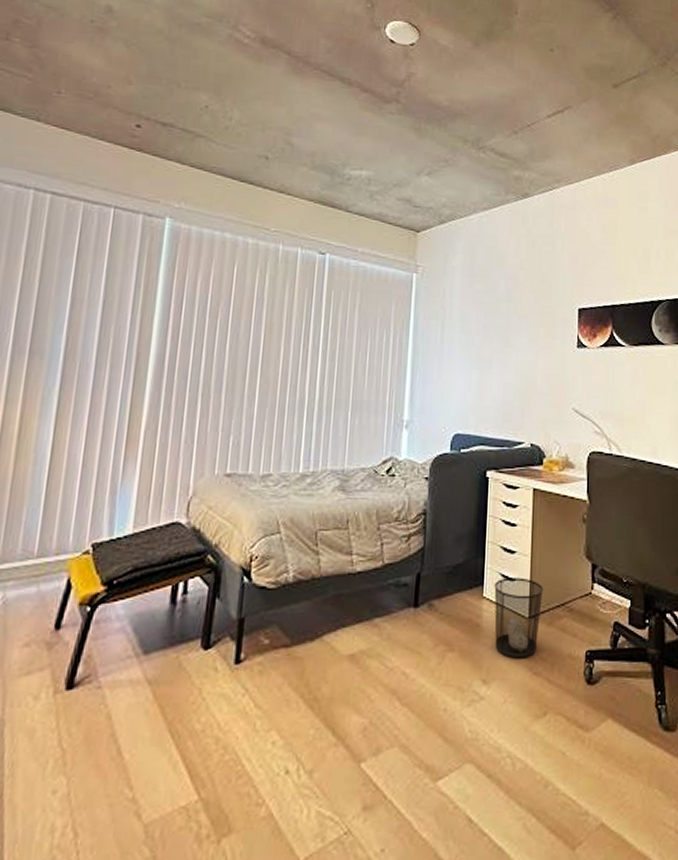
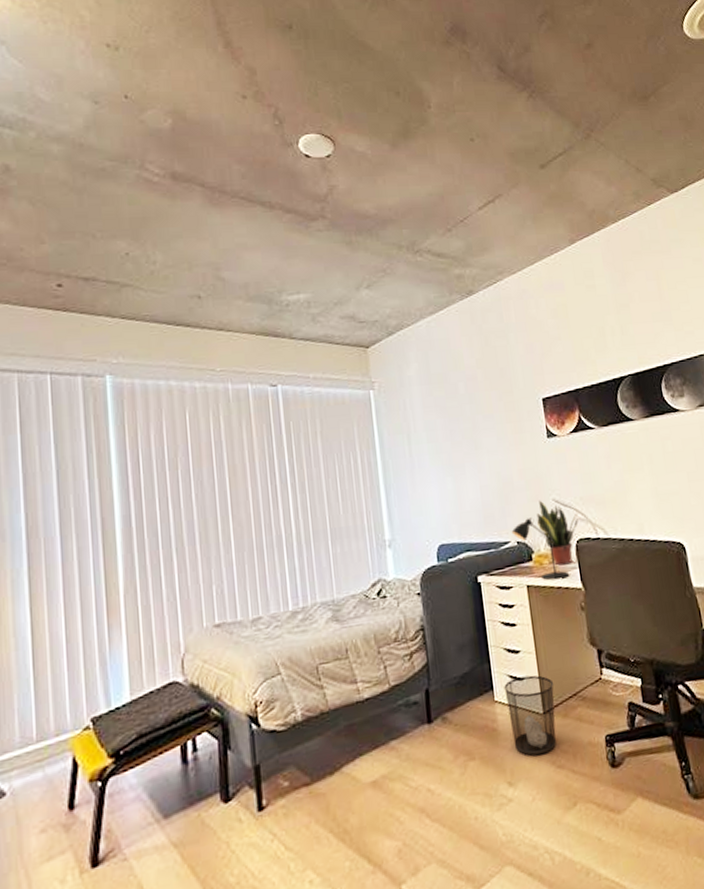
desk lamp: none [527,422,577,488] -> present [511,517,570,581]
potted plant: none [554,407,595,475] -> present [536,500,579,566]

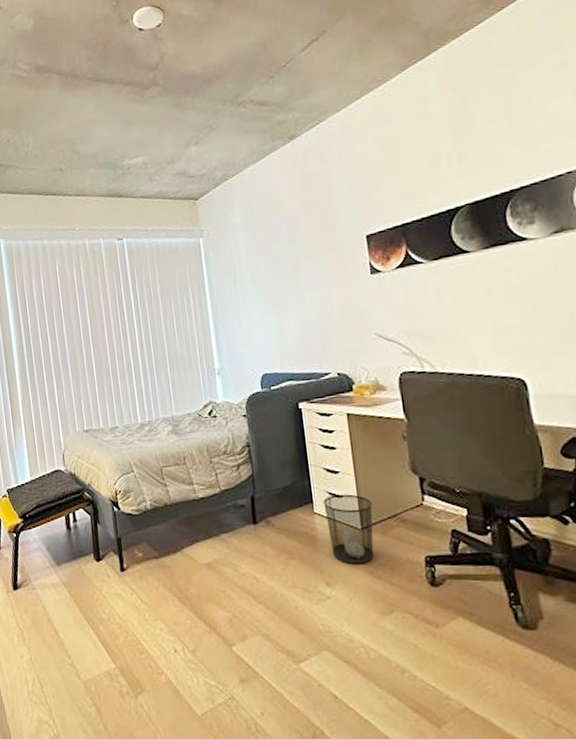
desk lamp: present [511,517,570,581] -> none [332,351,392,411]
potted plant: present [536,500,579,566] -> none [358,334,403,397]

